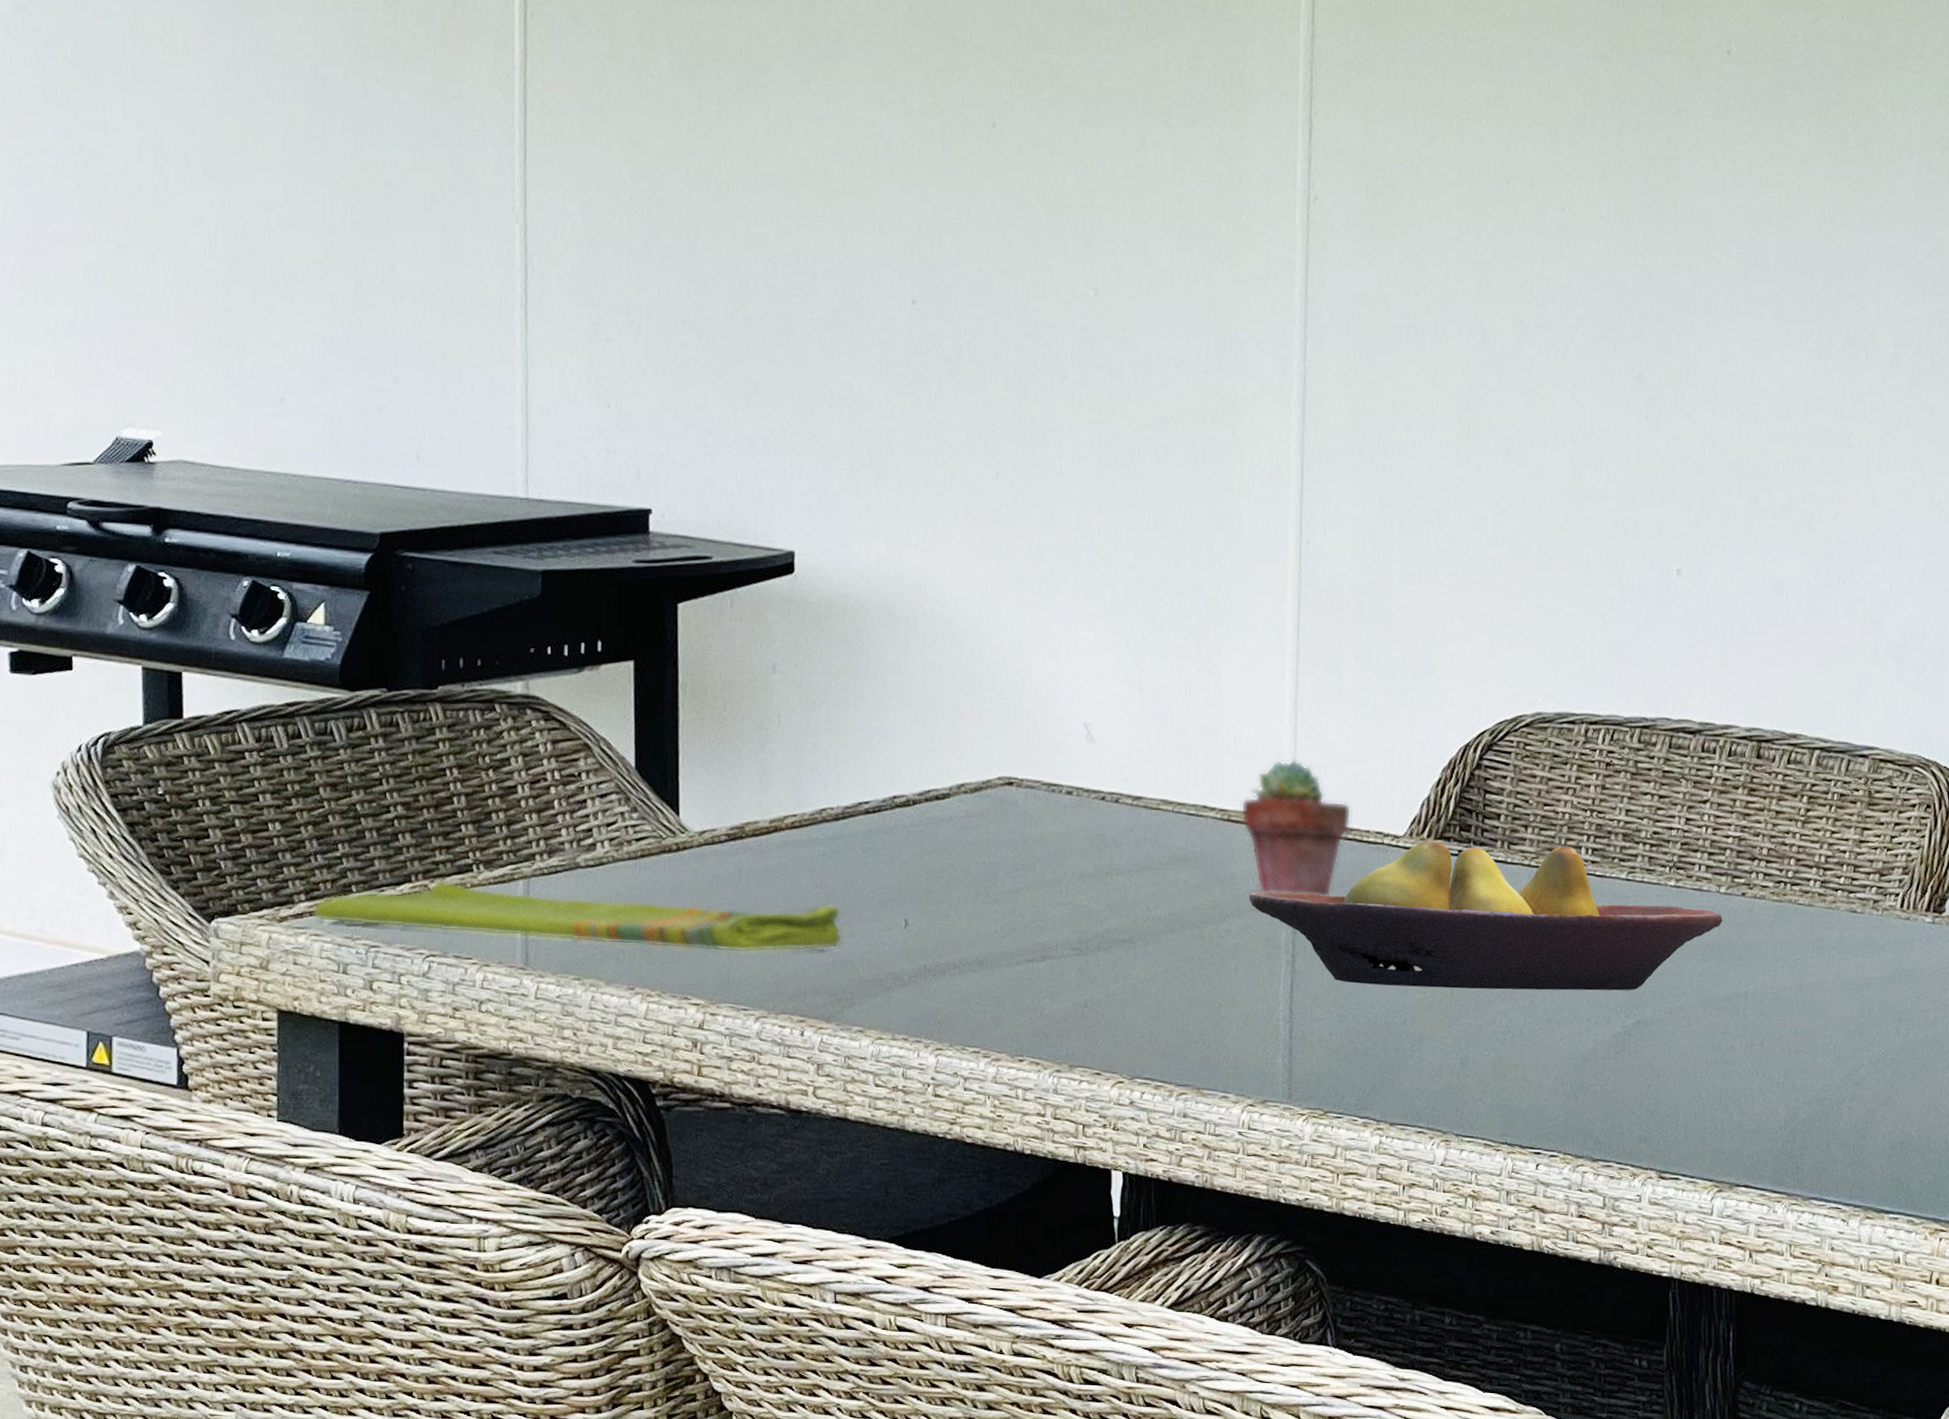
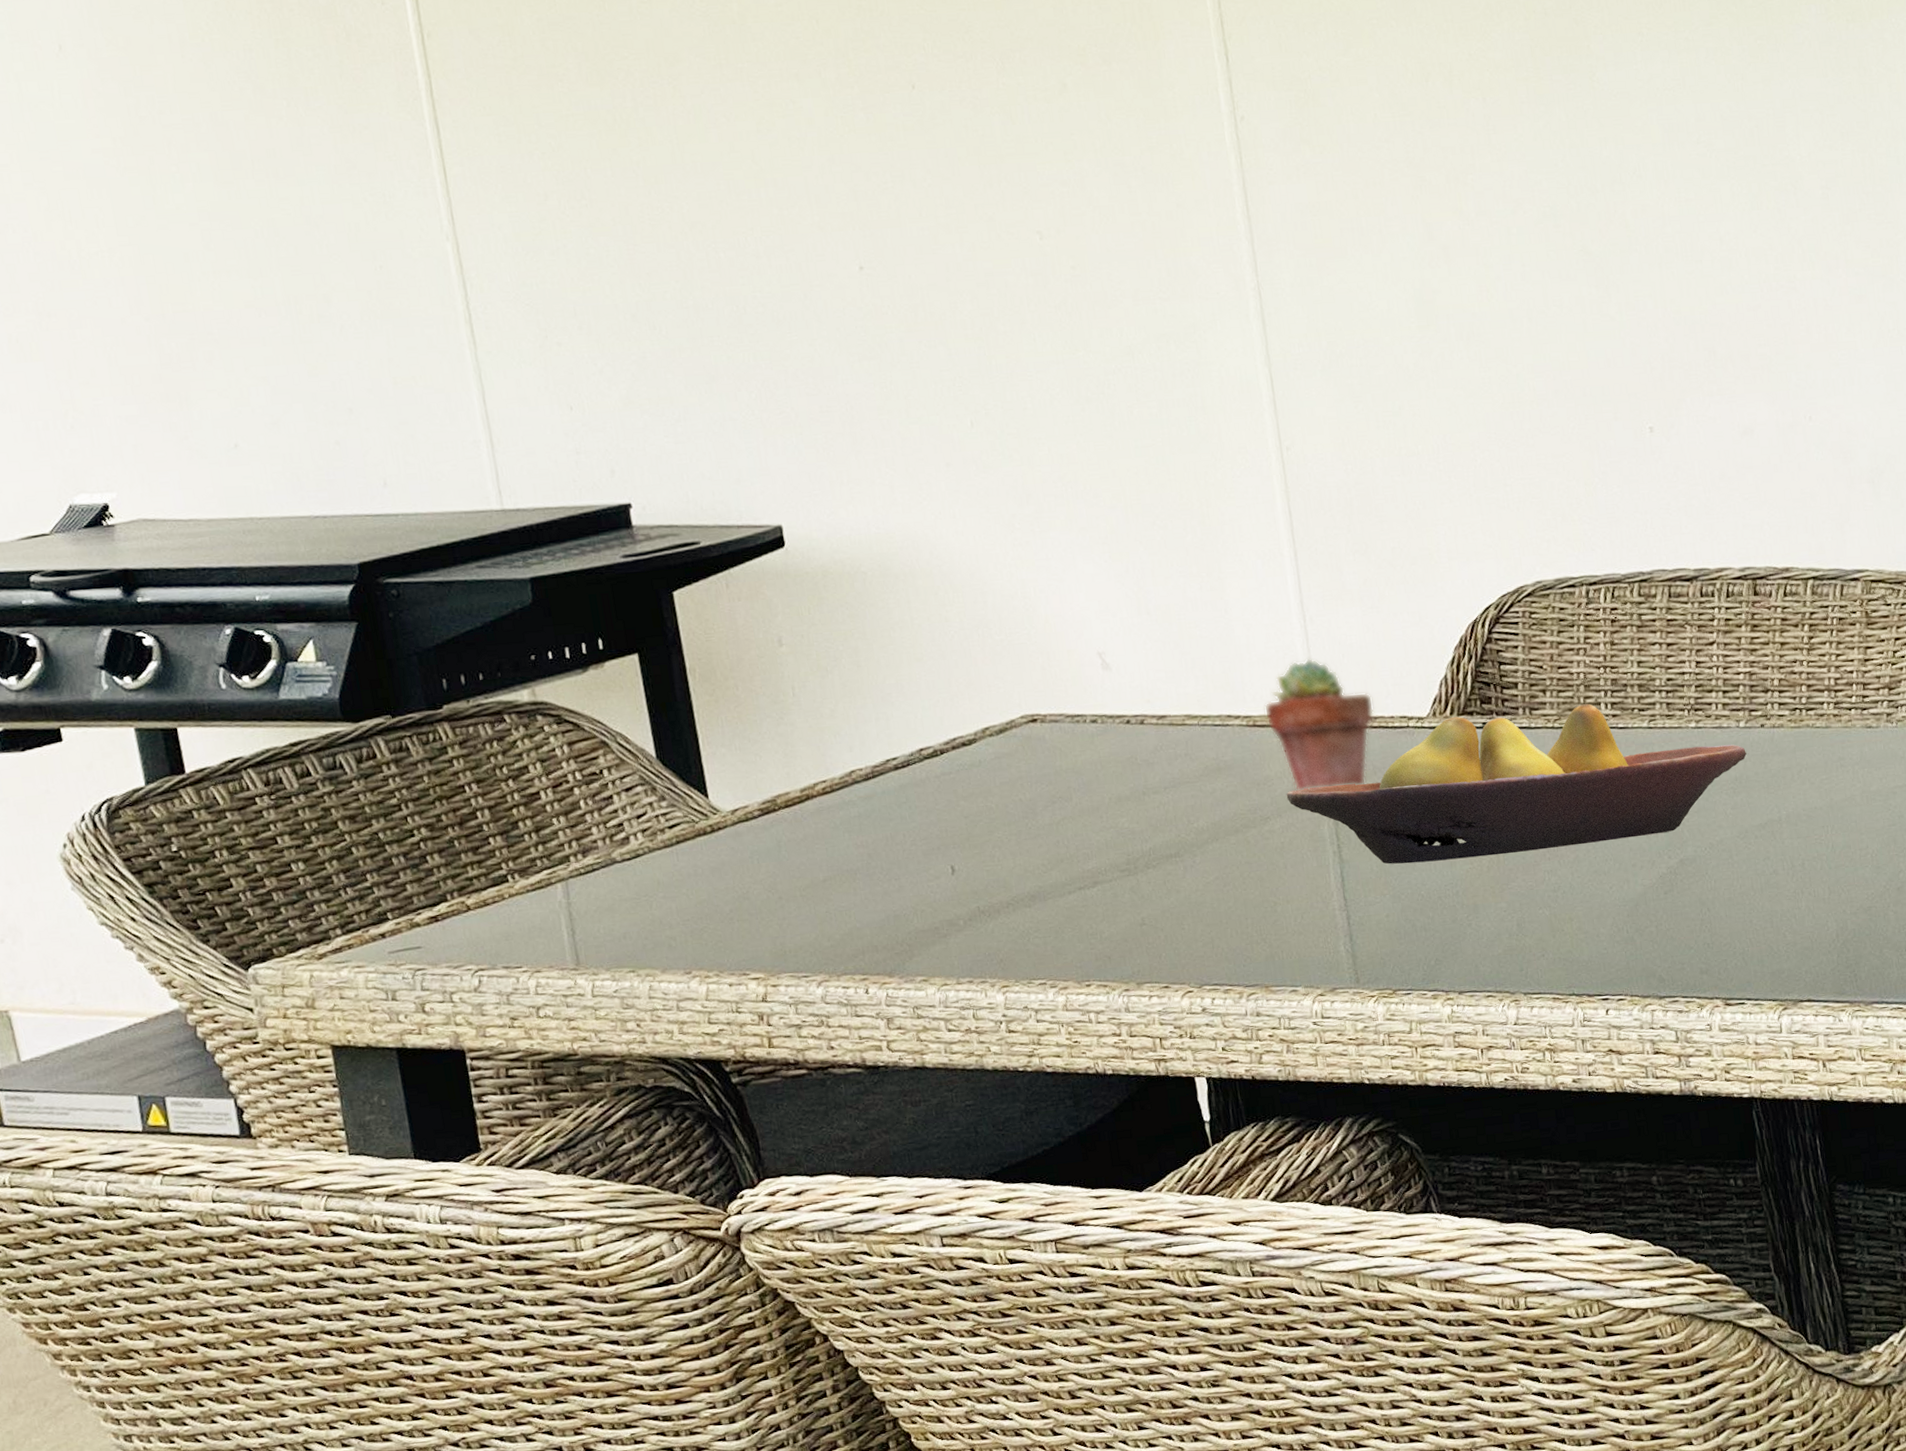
dish towel: present [313,880,843,953] -> none [351,861,892,953]

